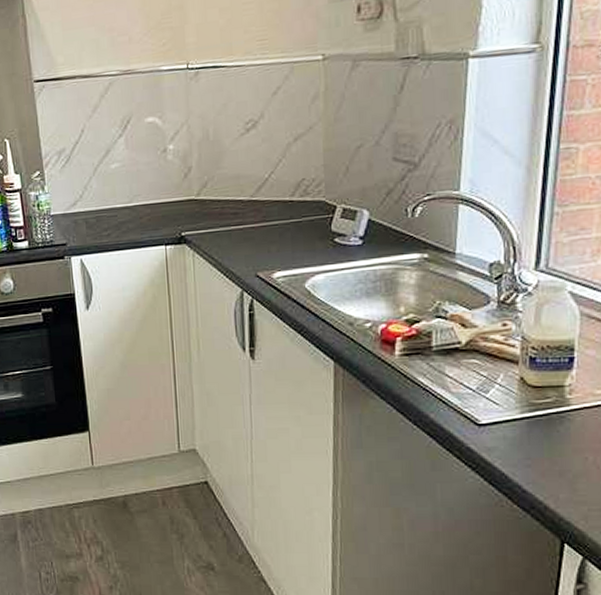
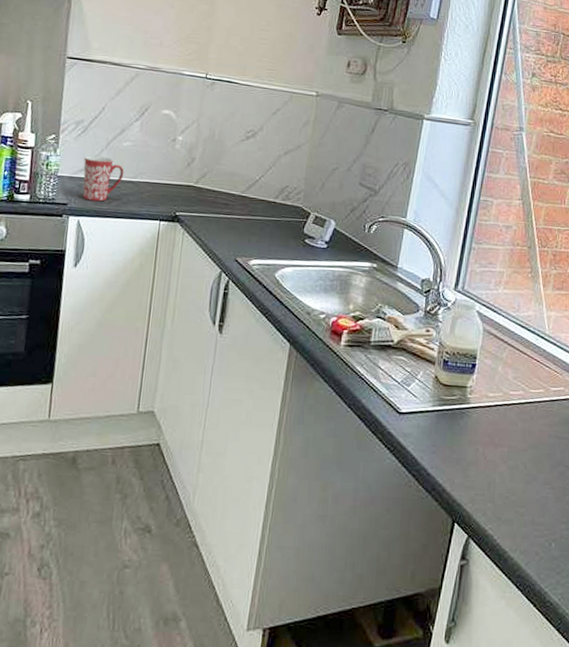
mug: none [73,184,118,237] -> present [83,155,124,202]

